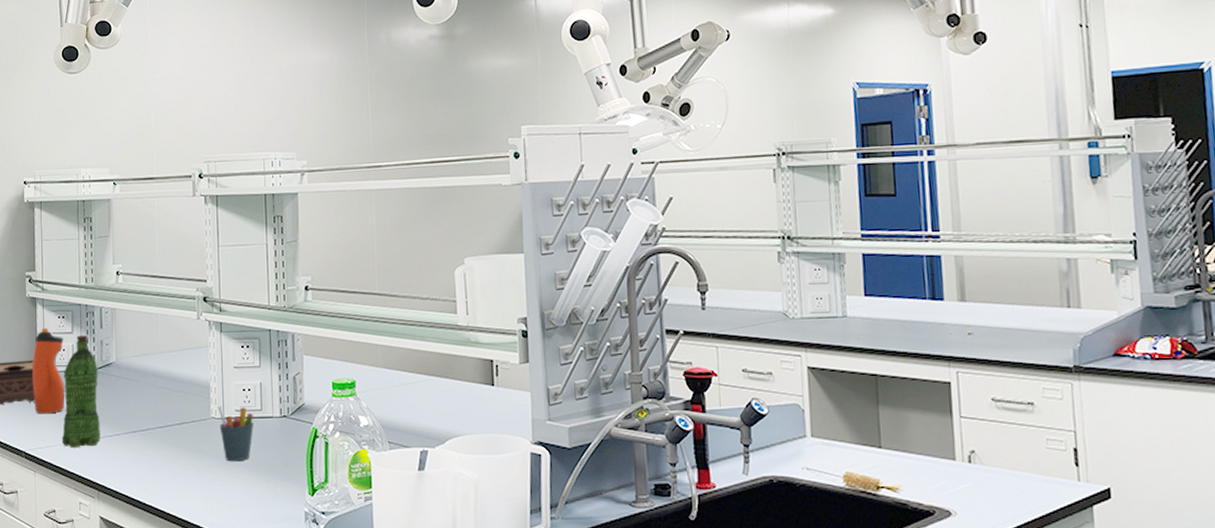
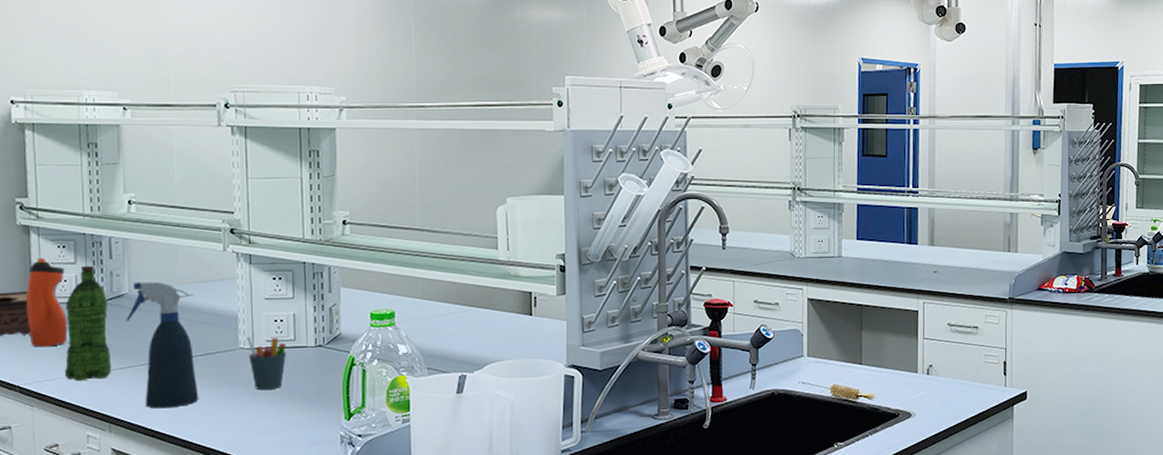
spray bottle: none [113,350,175,478] -> present [126,281,199,409]

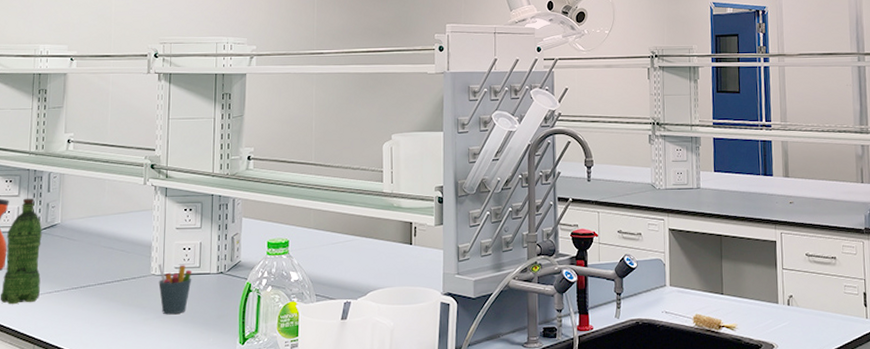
spray bottle: present [126,281,199,409] -> none [56,212,116,331]

